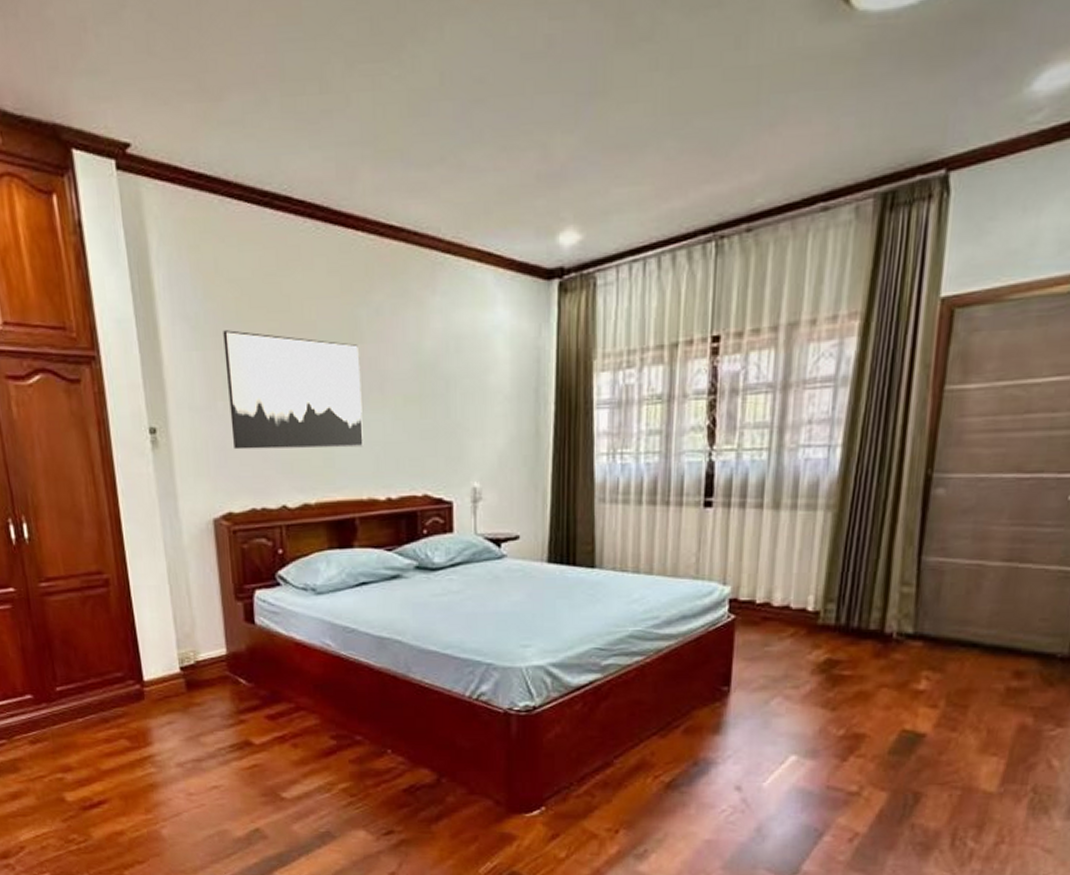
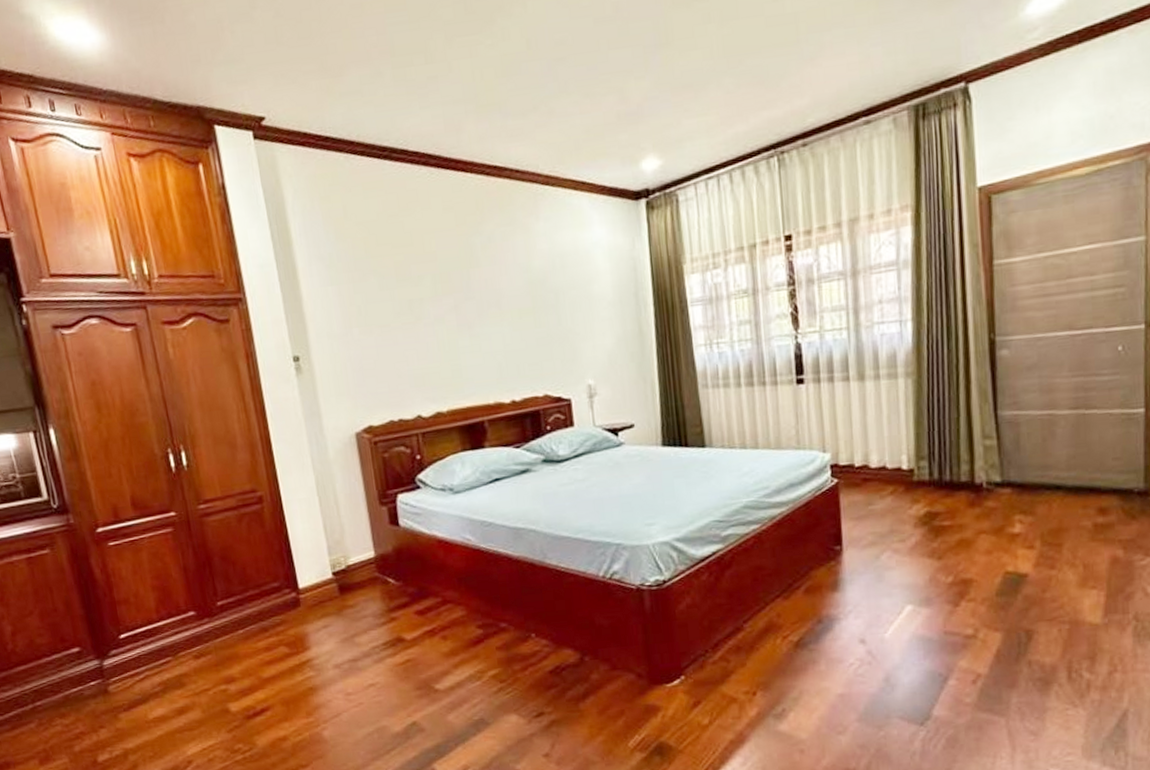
wall art: present [223,330,363,450] -> none [354,265,487,369]

